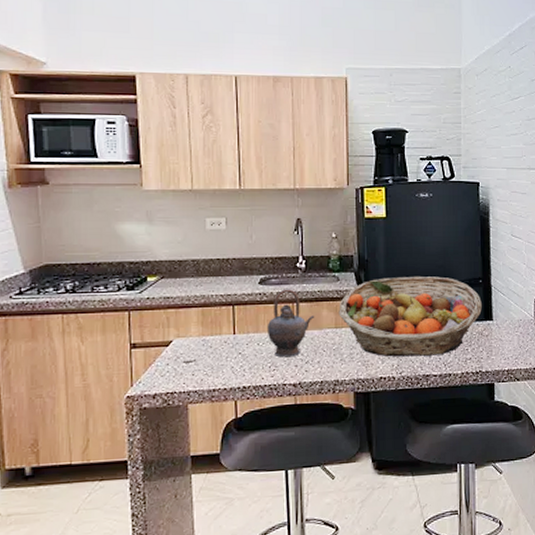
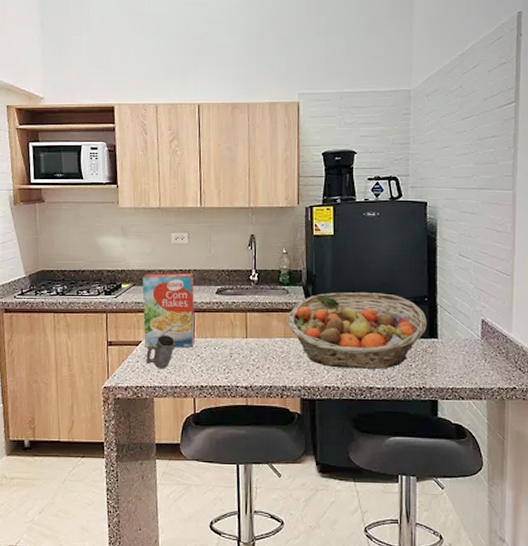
cereal box: none [173,262,235,349] -> present [142,273,195,349]
mug: none [178,333,213,371] -> present [146,335,176,369]
teapot: present [266,289,314,358] -> none [222,299,265,362]

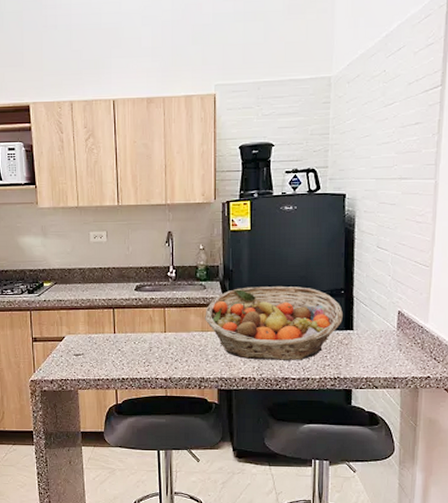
cereal box: present [142,273,195,349] -> none [64,271,115,344]
mug: present [146,335,176,369] -> none [69,331,97,363]

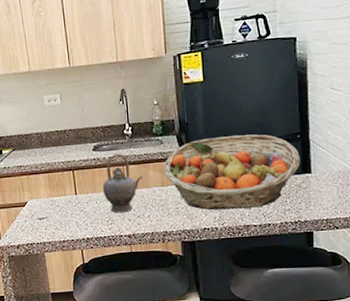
teapot: none [142,295,183,355] -> present [102,153,142,213]

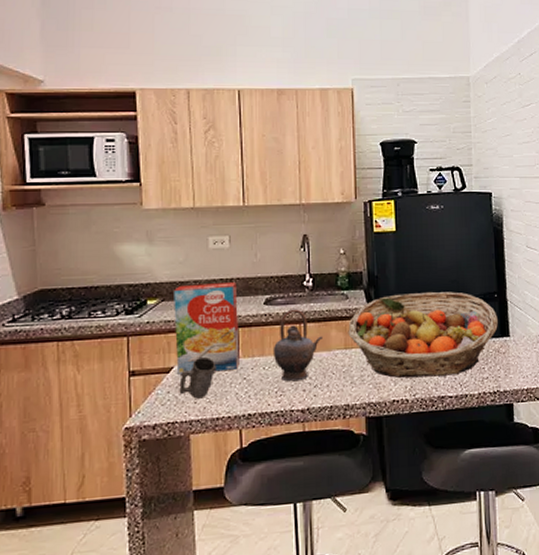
cereal box: none [21,133,77,209] -> present [174,282,239,376]
mug: none [33,194,60,226] -> present [179,357,217,399]

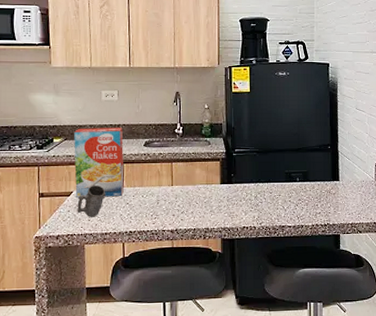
teapot: present [272,309,322,382] -> none [150,151,189,208]
fruit basket: present [348,291,498,379] -> none [209,141,330,210]

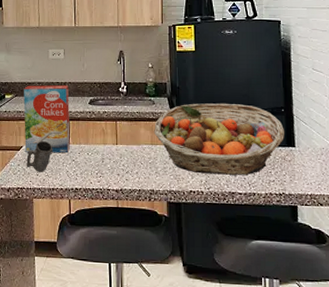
fruit basket: none [209,141,330,210] -> present [154,103,284,175]

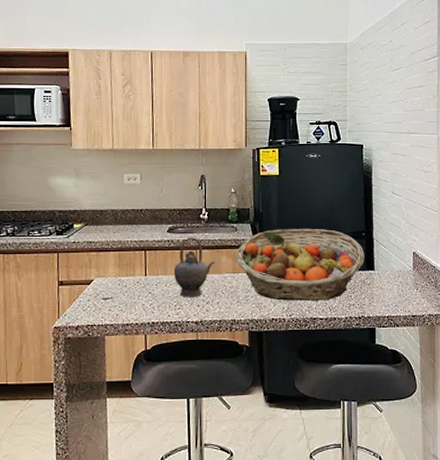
cereal box: present [23,85,70,153] -> none [95,213,147,287]
mug: present [26,141,53,172] -> none [97,274,128,307]
teapot: none [95,109,133,167] -> present [173,237,214,298]

